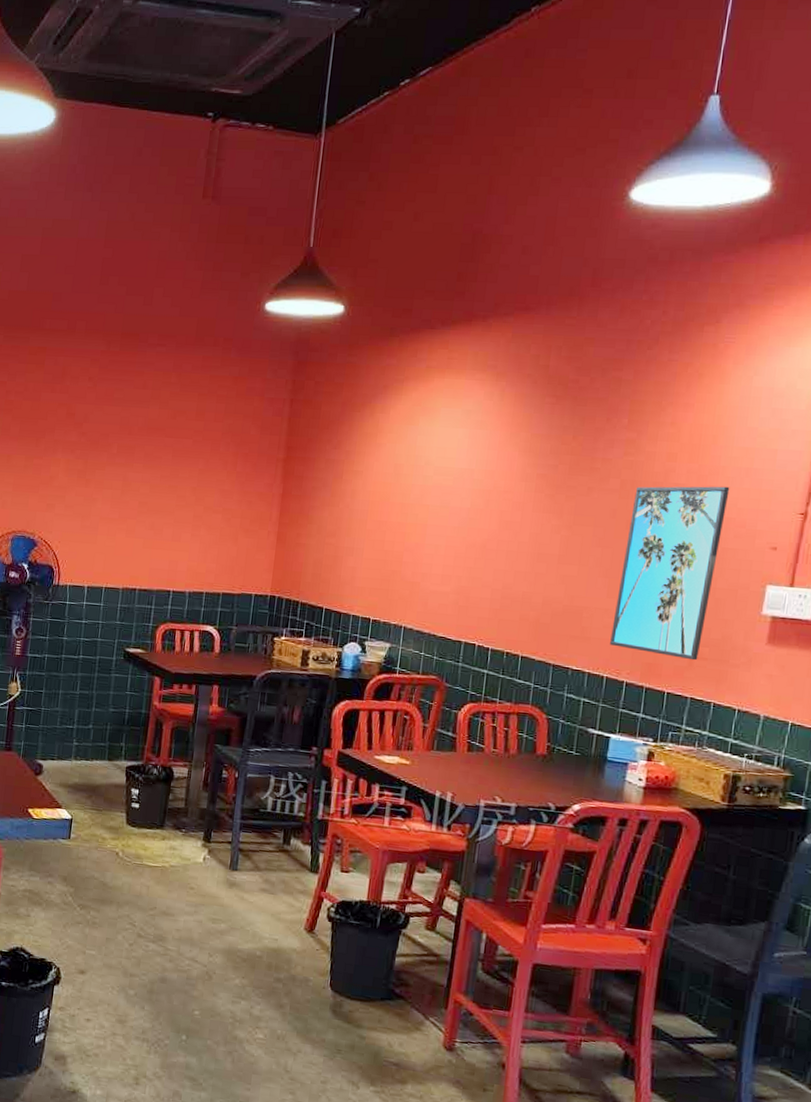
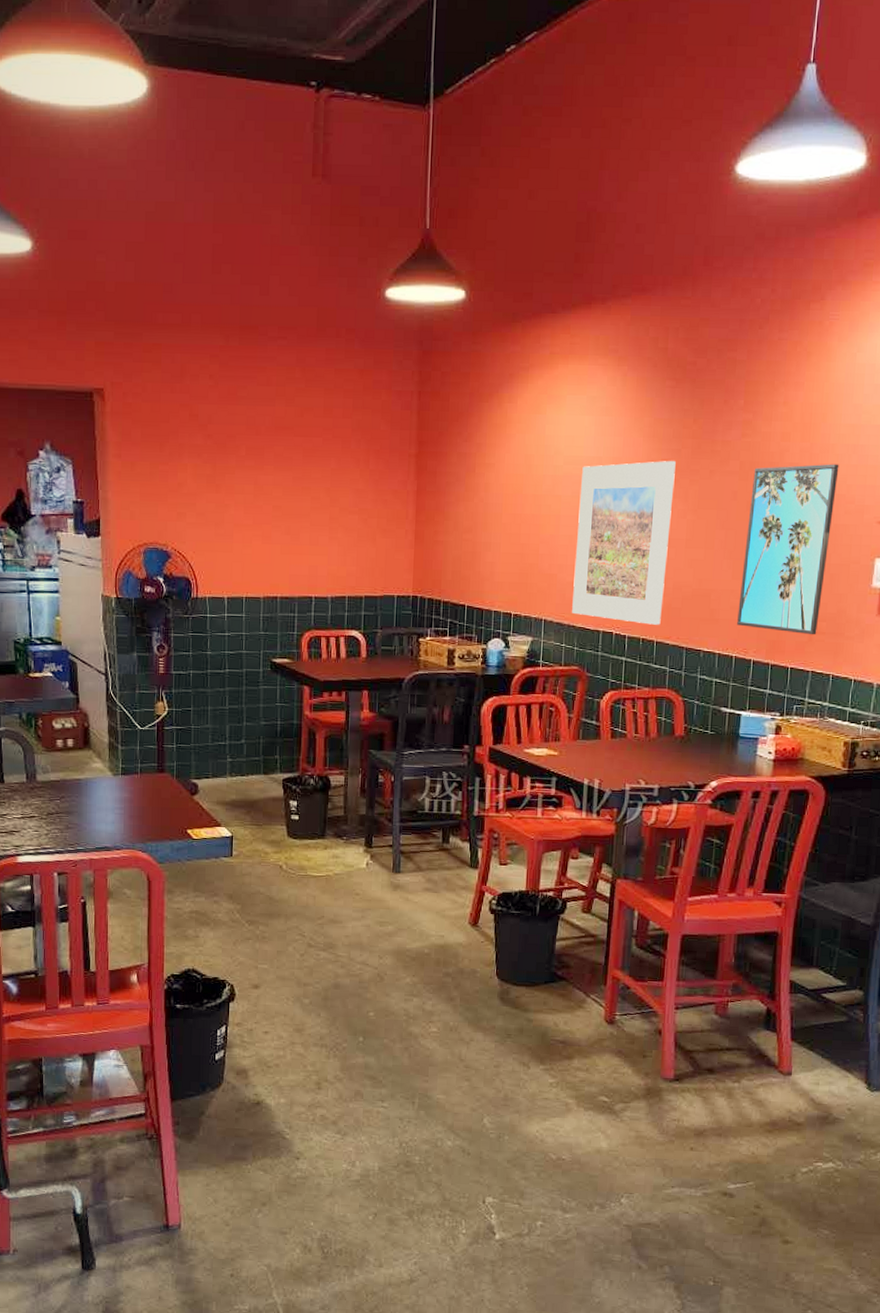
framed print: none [433,475,552,640] -> present [572,461,676,625]

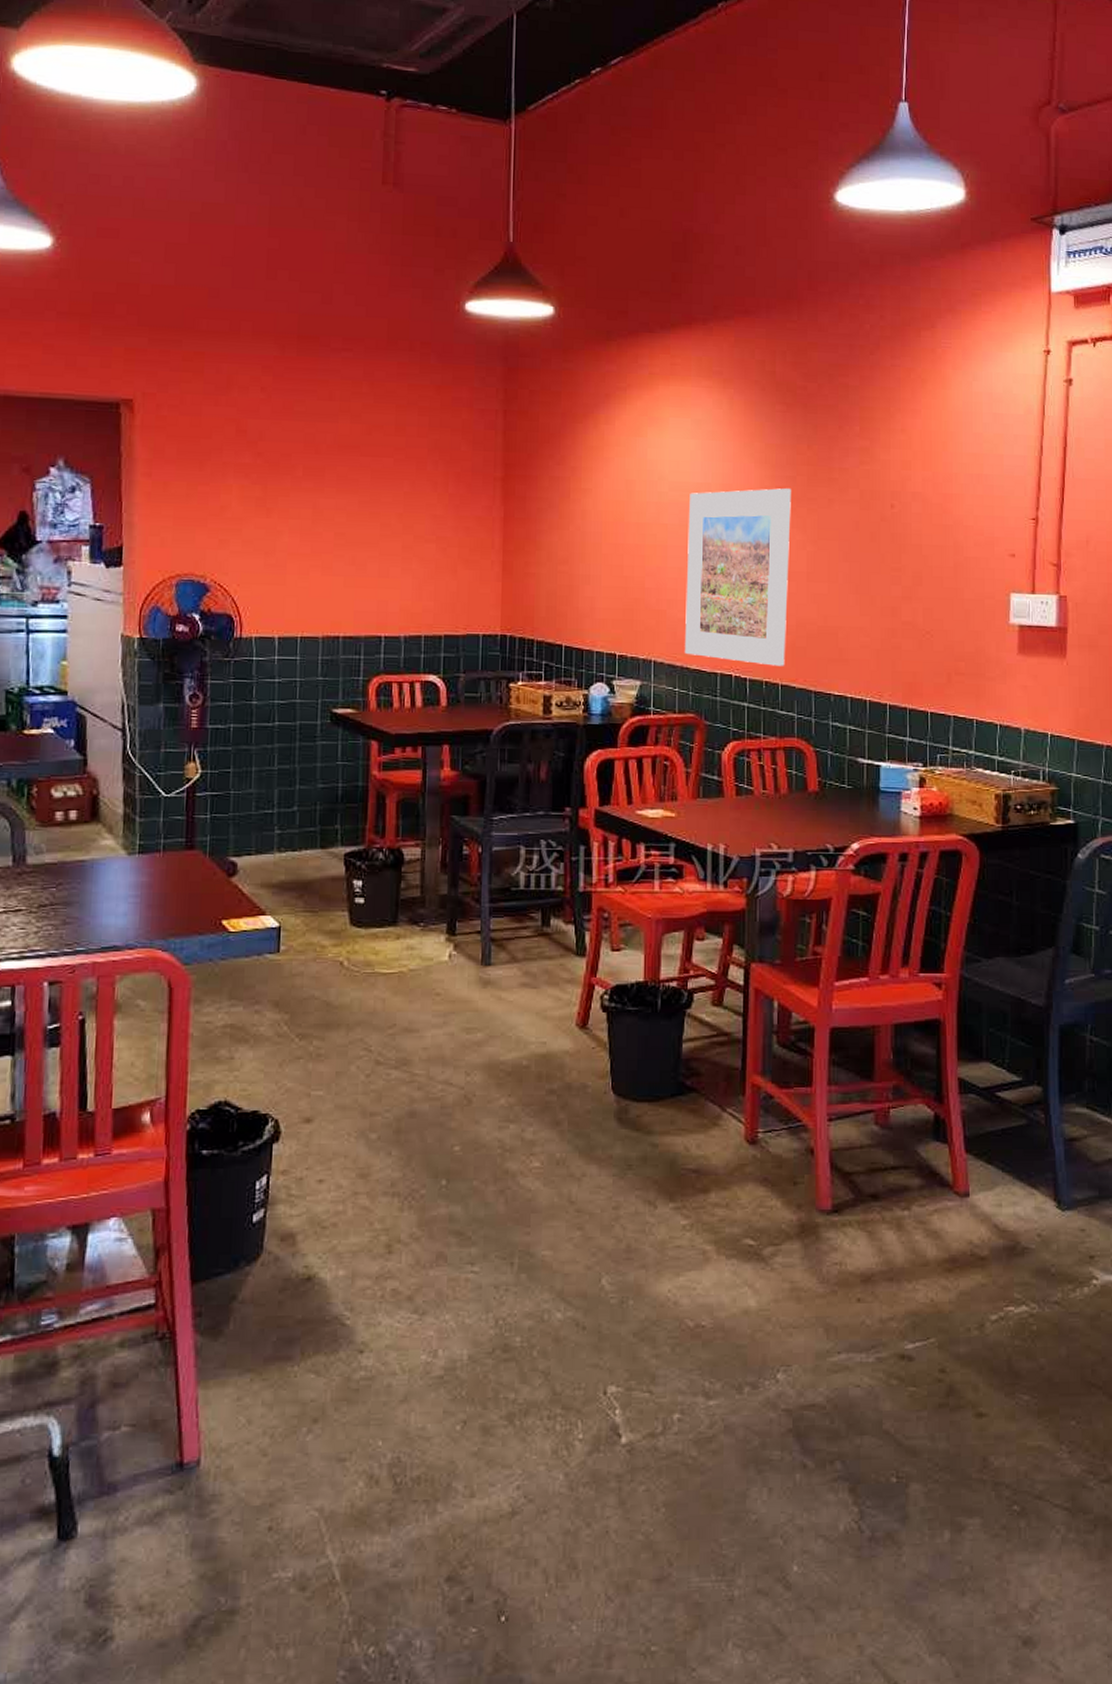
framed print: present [737,463,839,635] -> none [869,493,964,677]

